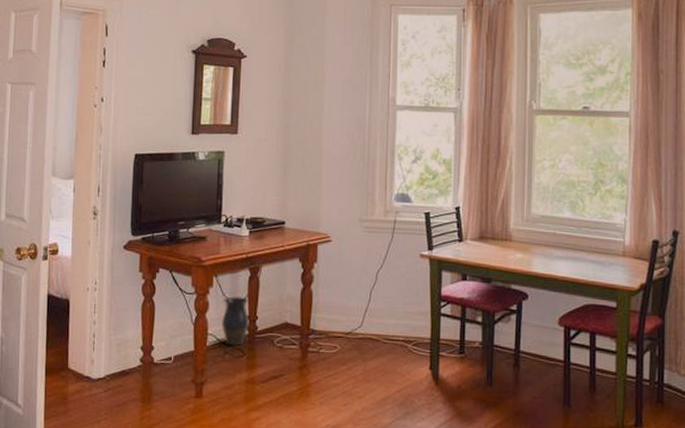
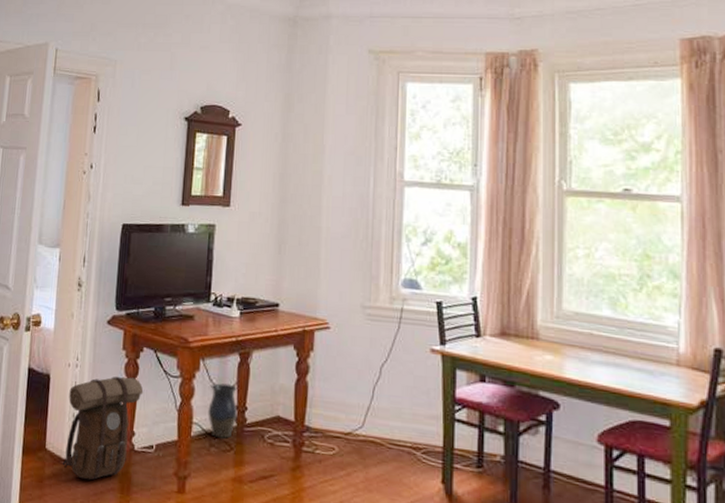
backpack: none [85,296,161,394] -> present [62,376,144,481]

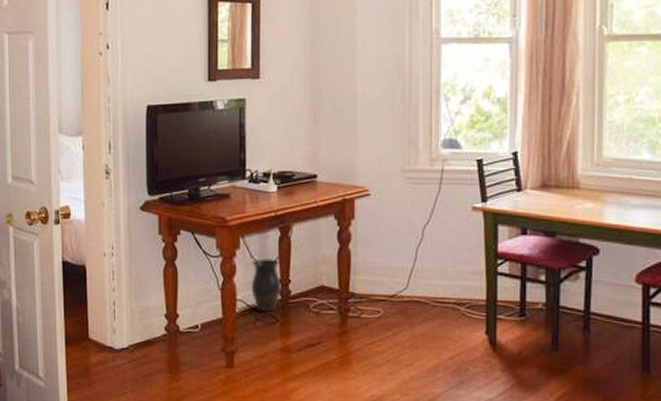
backpack: present [62,376,144,481] -> none [107,261,184,364]

